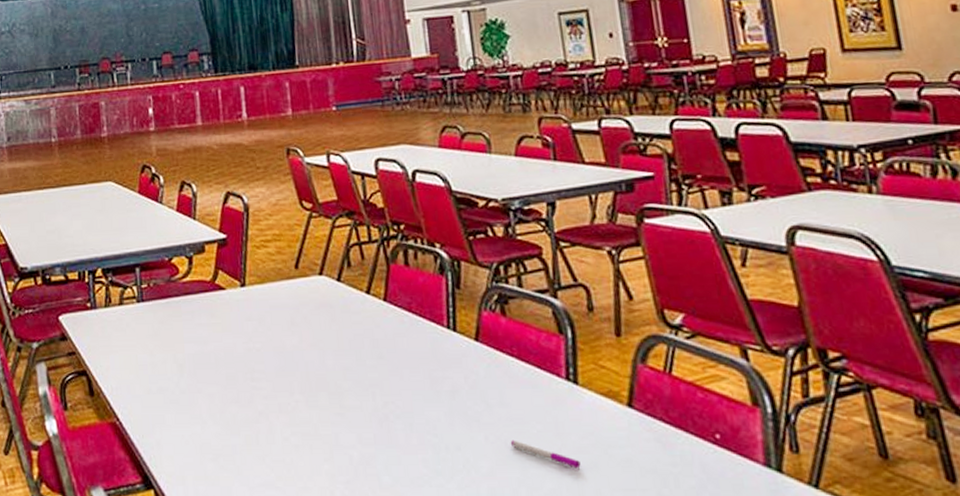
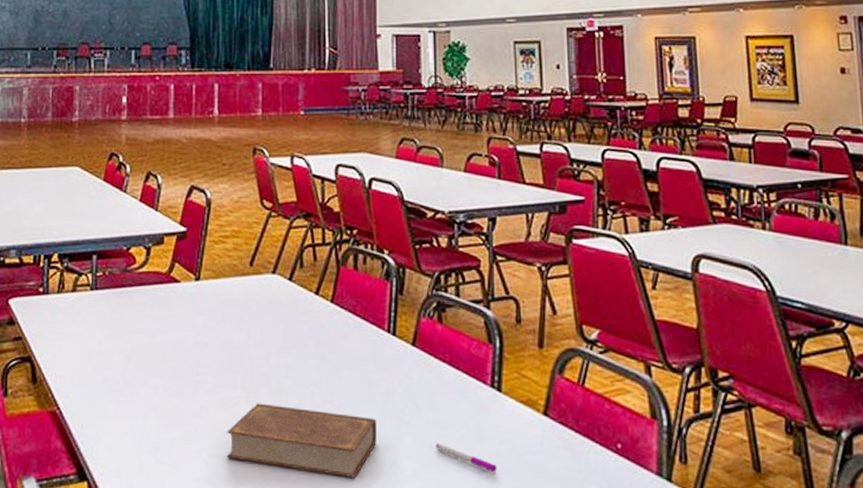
book: none [288,406,447,478] -> present [227,403,377,477]

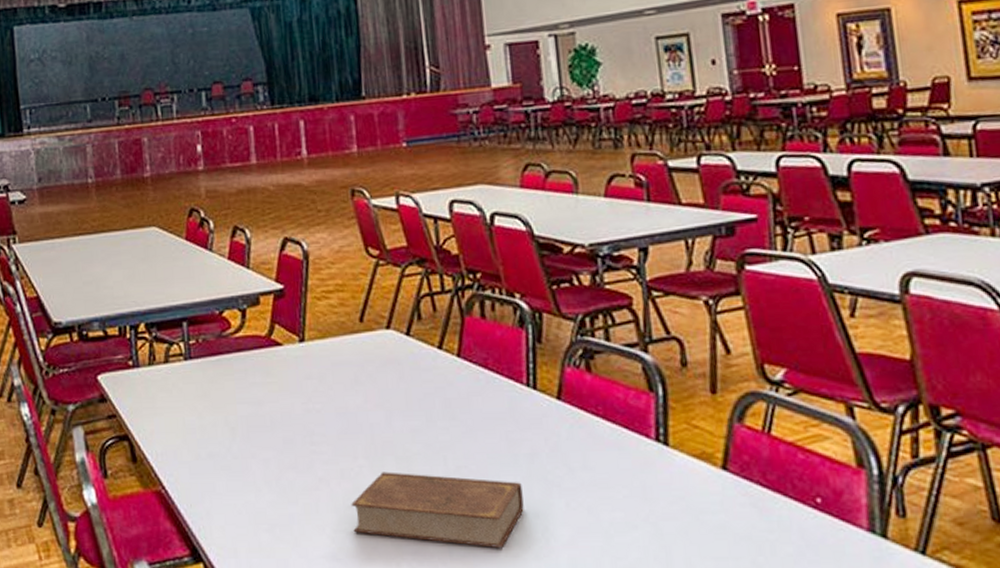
pen: present [435,443,497,473] -> none [593,506,670,536]

